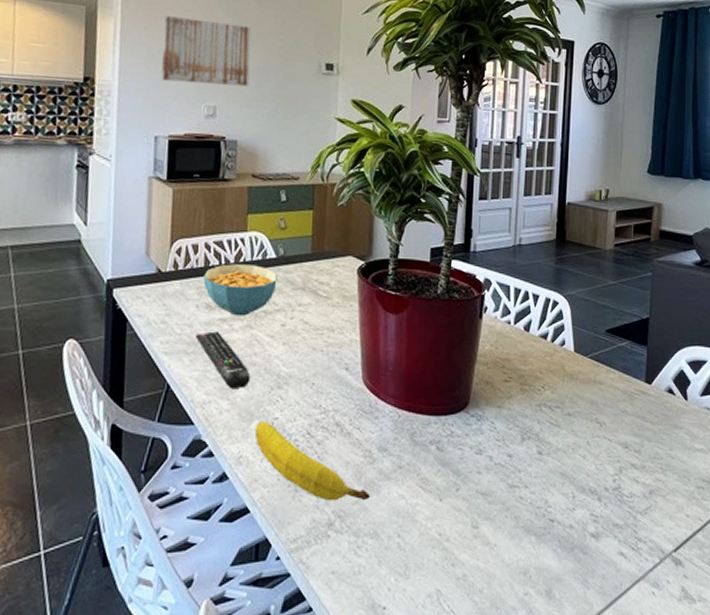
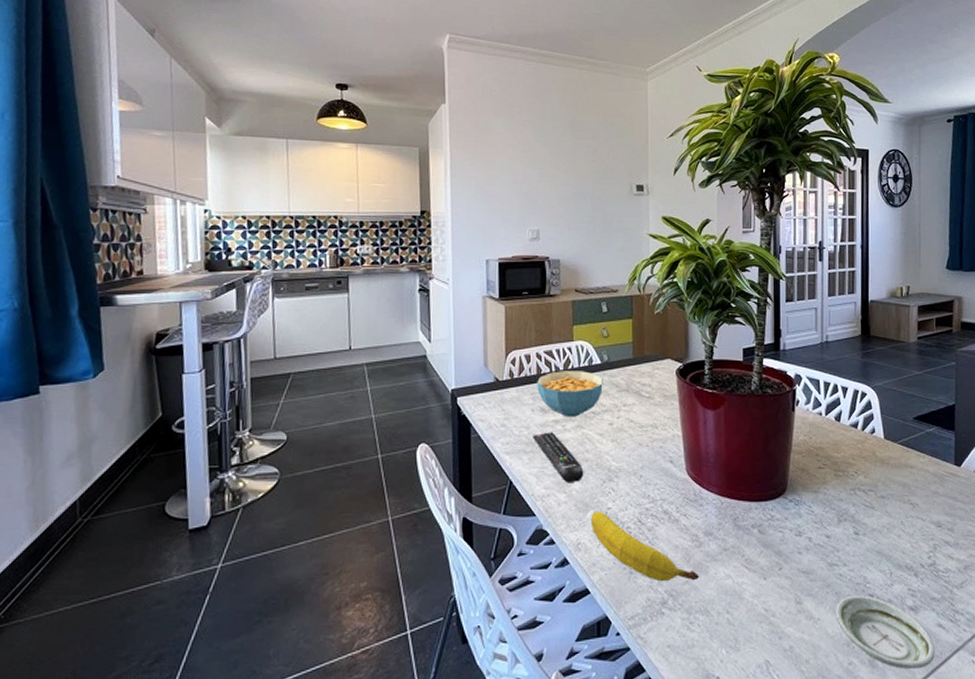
wall art: present [161,16,252,87] -> none [487,151,568,211]
saucer: none [514,520,615,600] -> present [836,595,935,669]

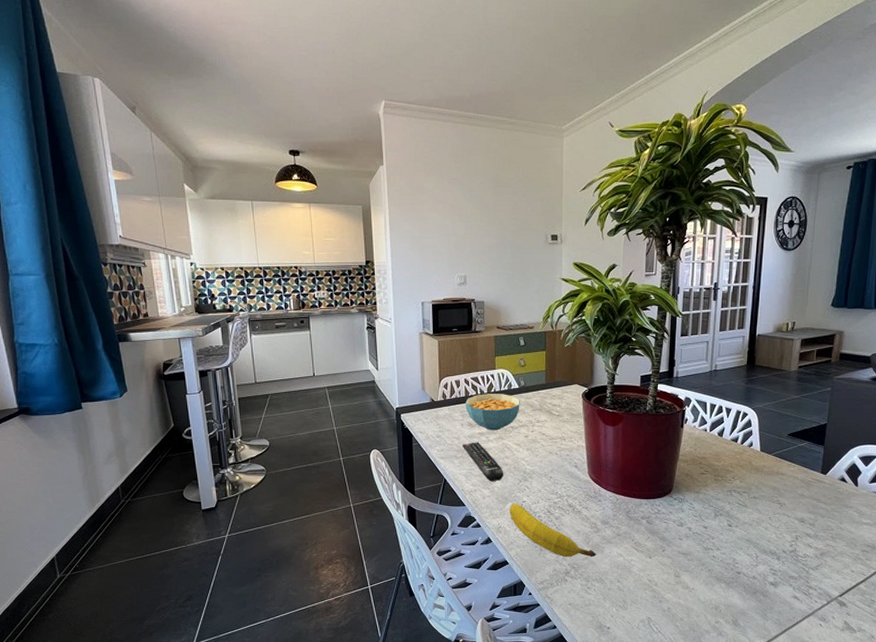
saucer: present [836,595,935,669] -> none [708,573,789,628]

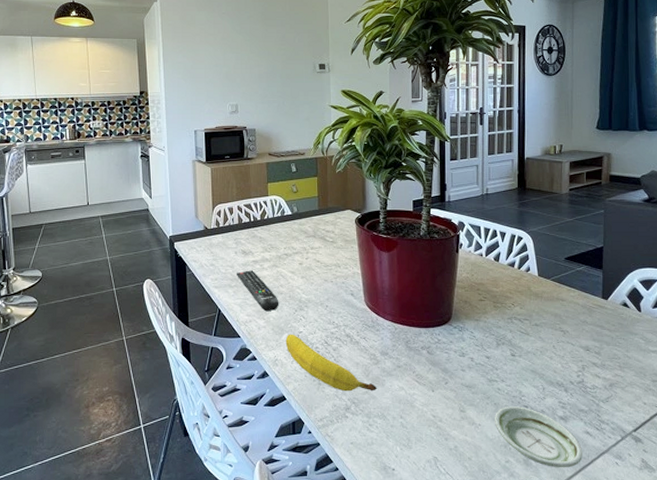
cereal bowl: present [465,394,520,431] -> none [239,220,294,258]
saucer: none [708,573,789,628] -> present [495,406,582,467]

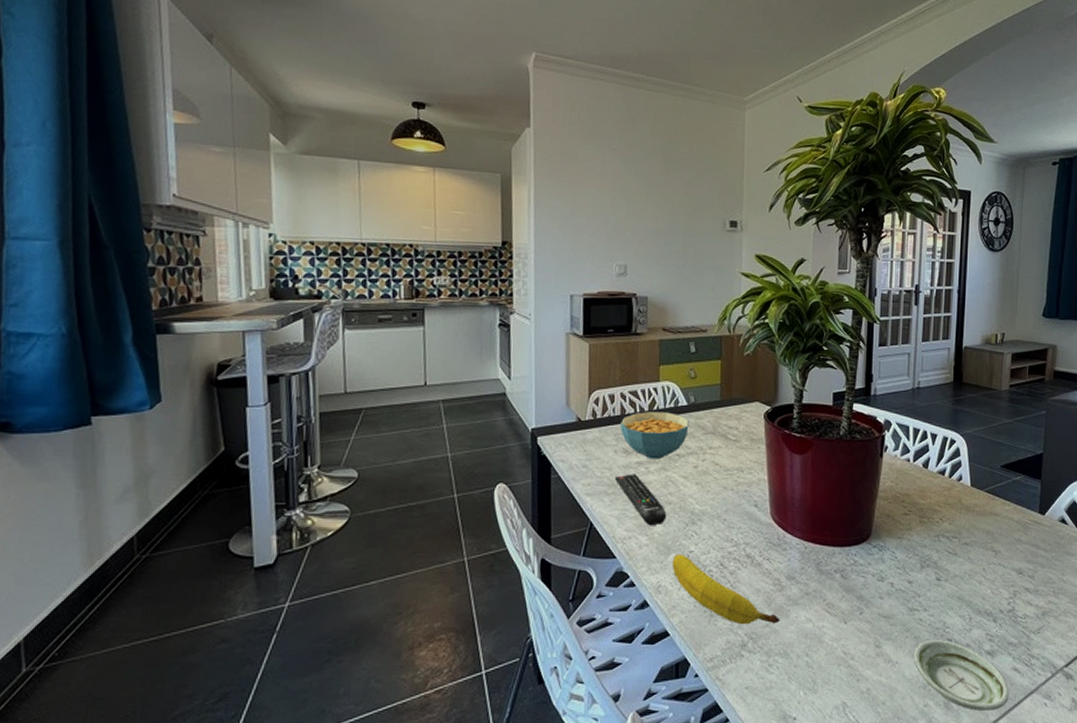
cereal bowl: none [239,220,294,258] -> present [620,412,689,460]

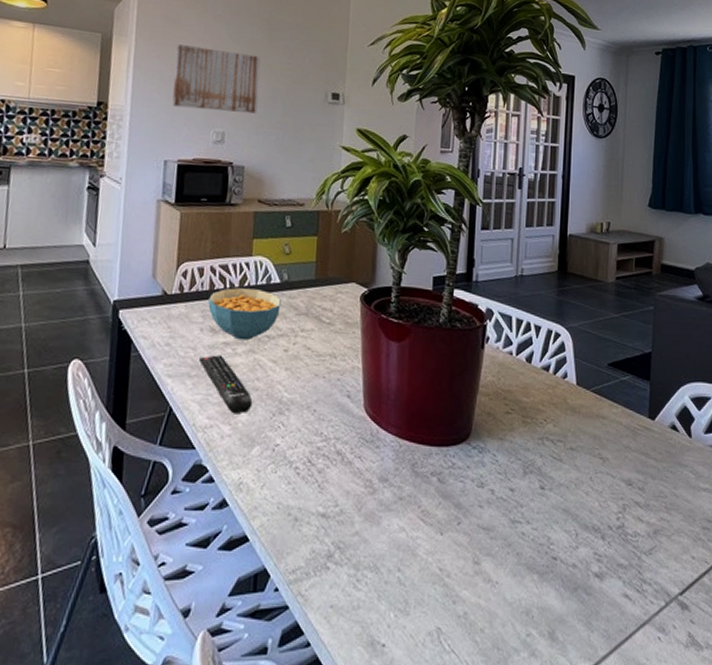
wall art: none [574,180,658,245] -> present [172,44,261,114]
fruit: present [672,554,781,625] -> none [255,447,371,532]
saucer: present [914,640,1009,711] -> none [516,558,619,643]

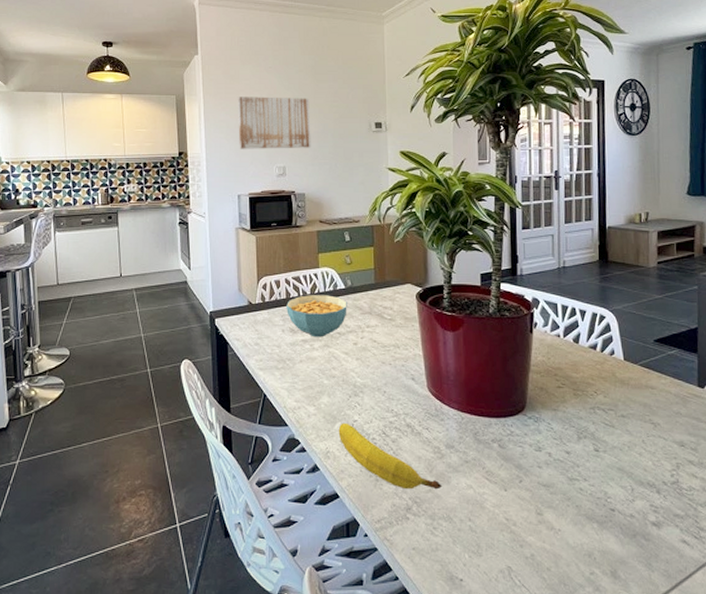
remote control: present [198,355,253,414] -> none [283,350,331,397]
fruit: none [255,447,371,532] -> present [338,423,442,490]

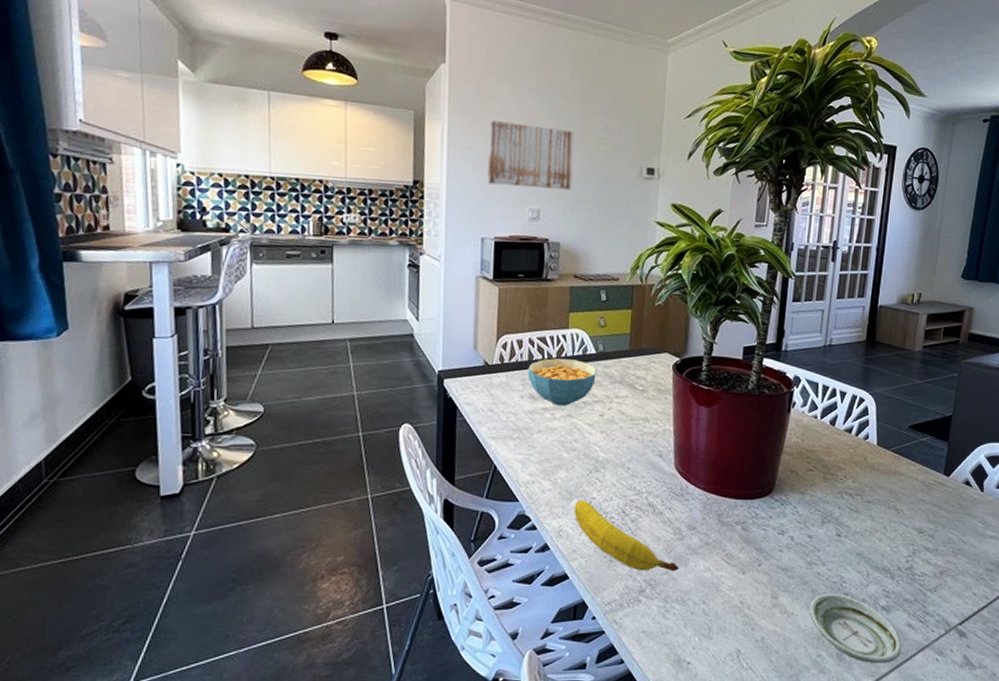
saucer: none [577,509,679,581] -> present [809,594,902,663]

